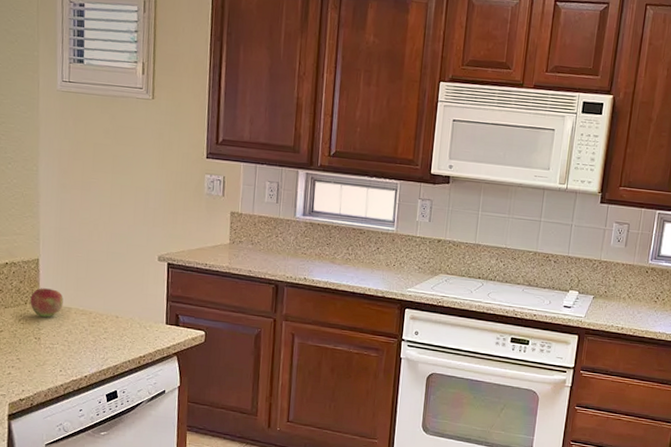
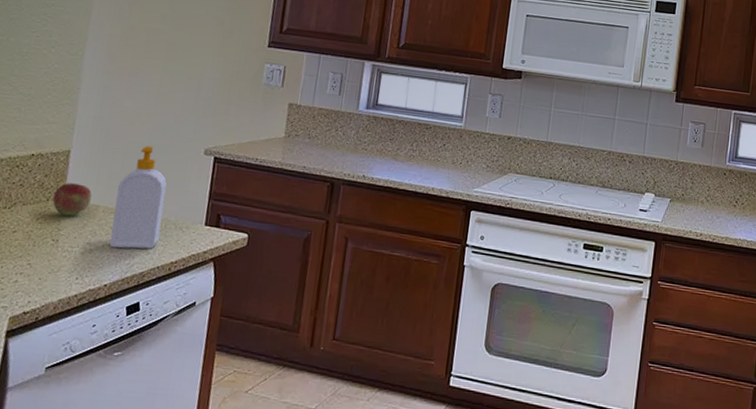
soap bottle: none [84,253,128,345] -> present [109,146,167,249]

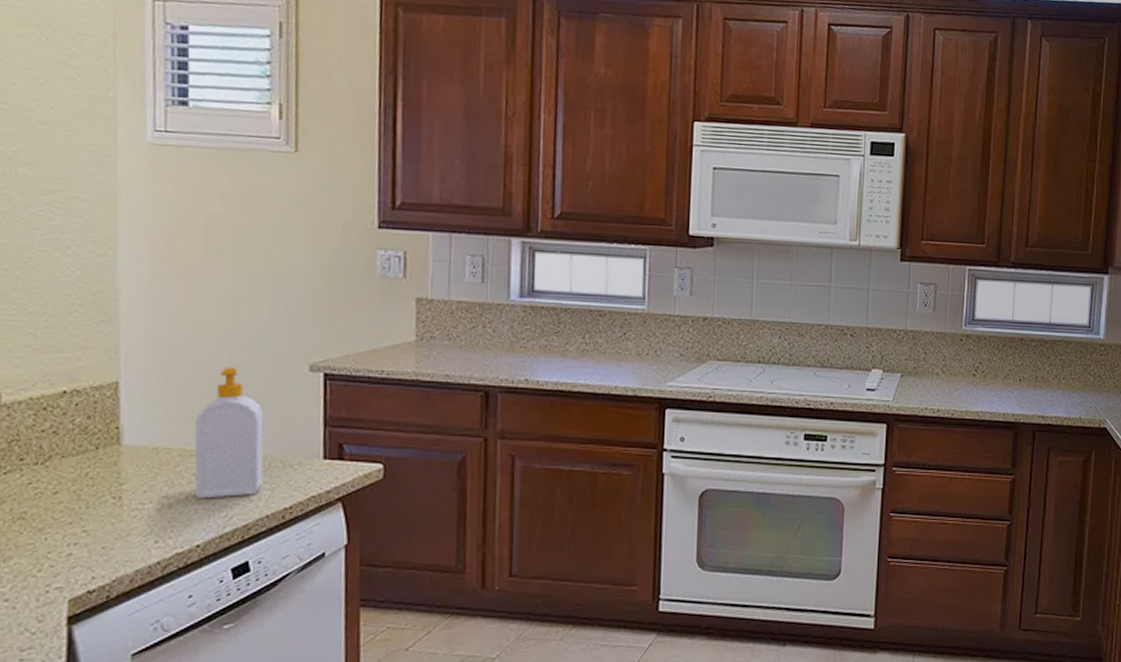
fruit: present [52,182,92,216] -> none [104,423,160,465]

